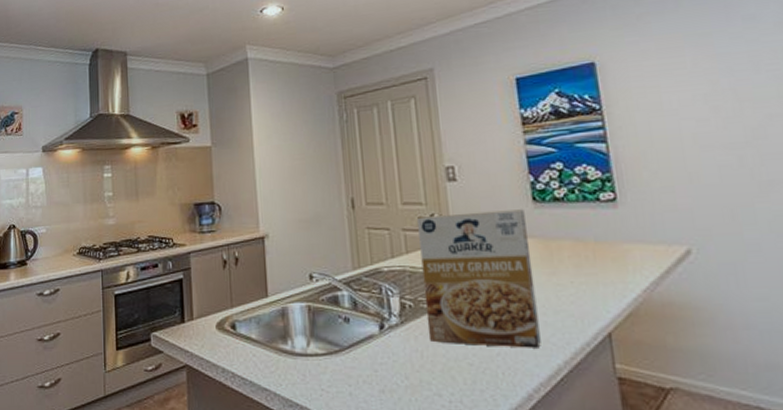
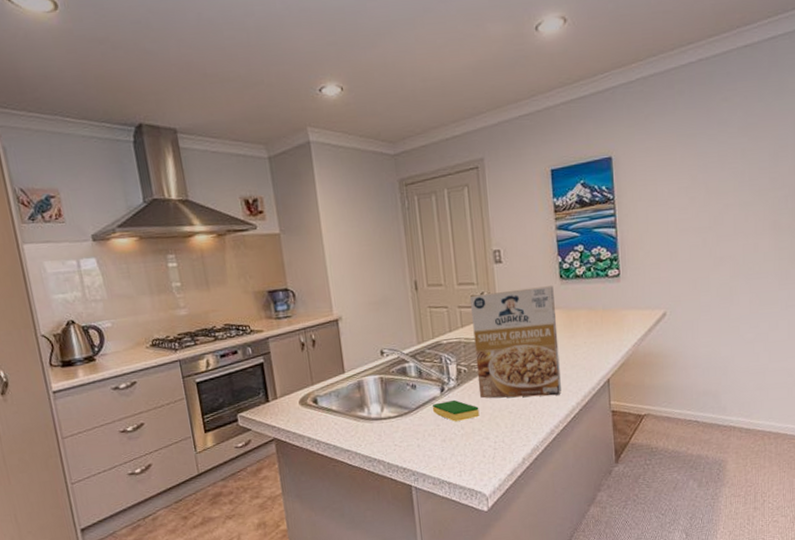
dish sponge: none [368,340,429,370] -> present [432,399,480,422]

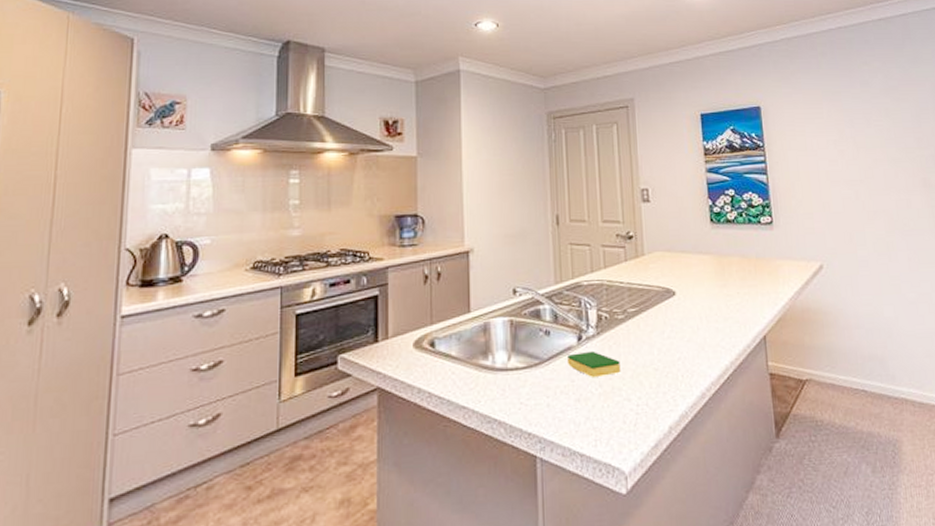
cereal box: present [470,286,561,399] -> none [615,229,713,352]

